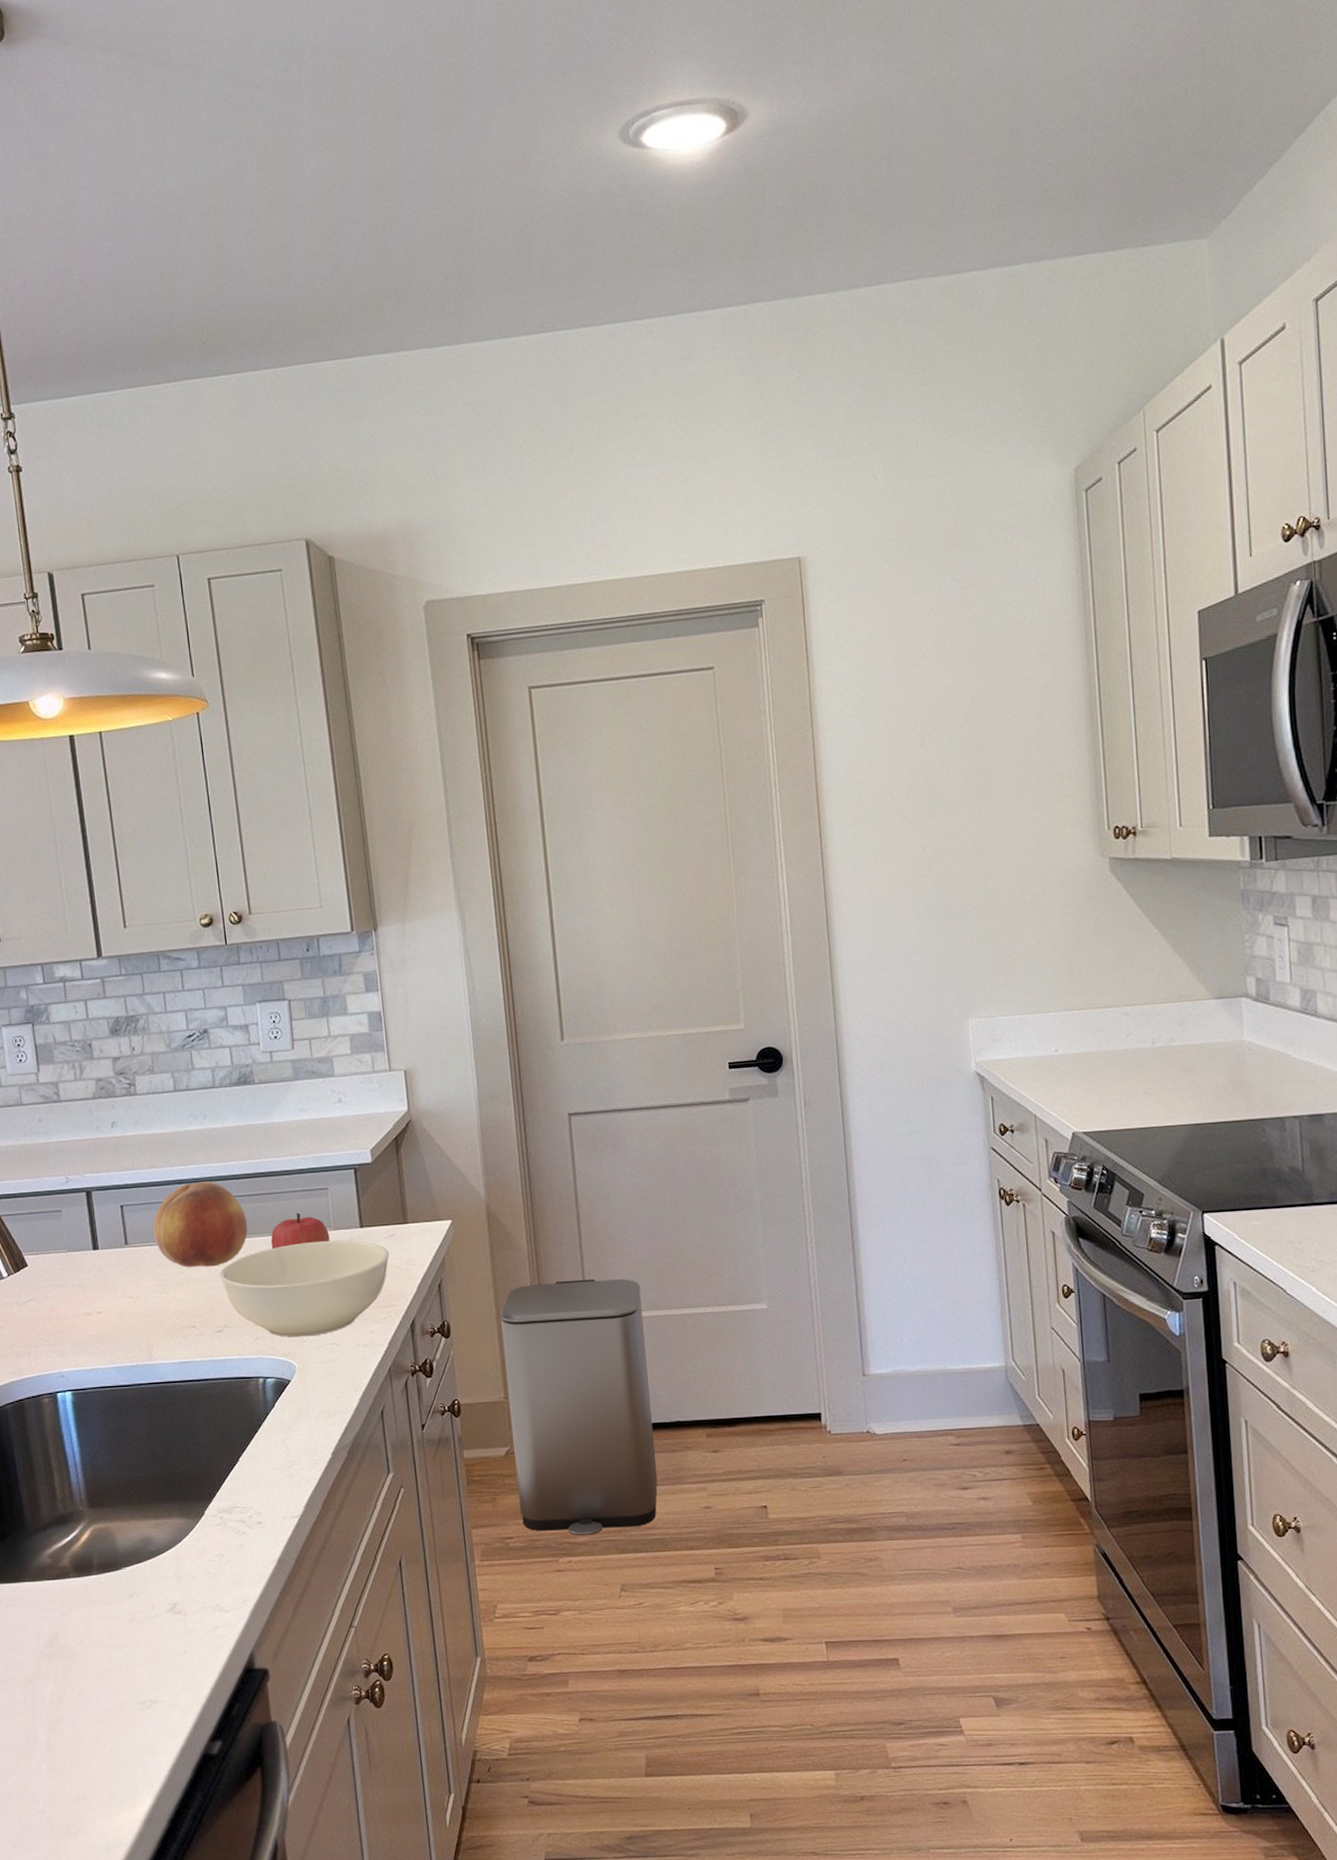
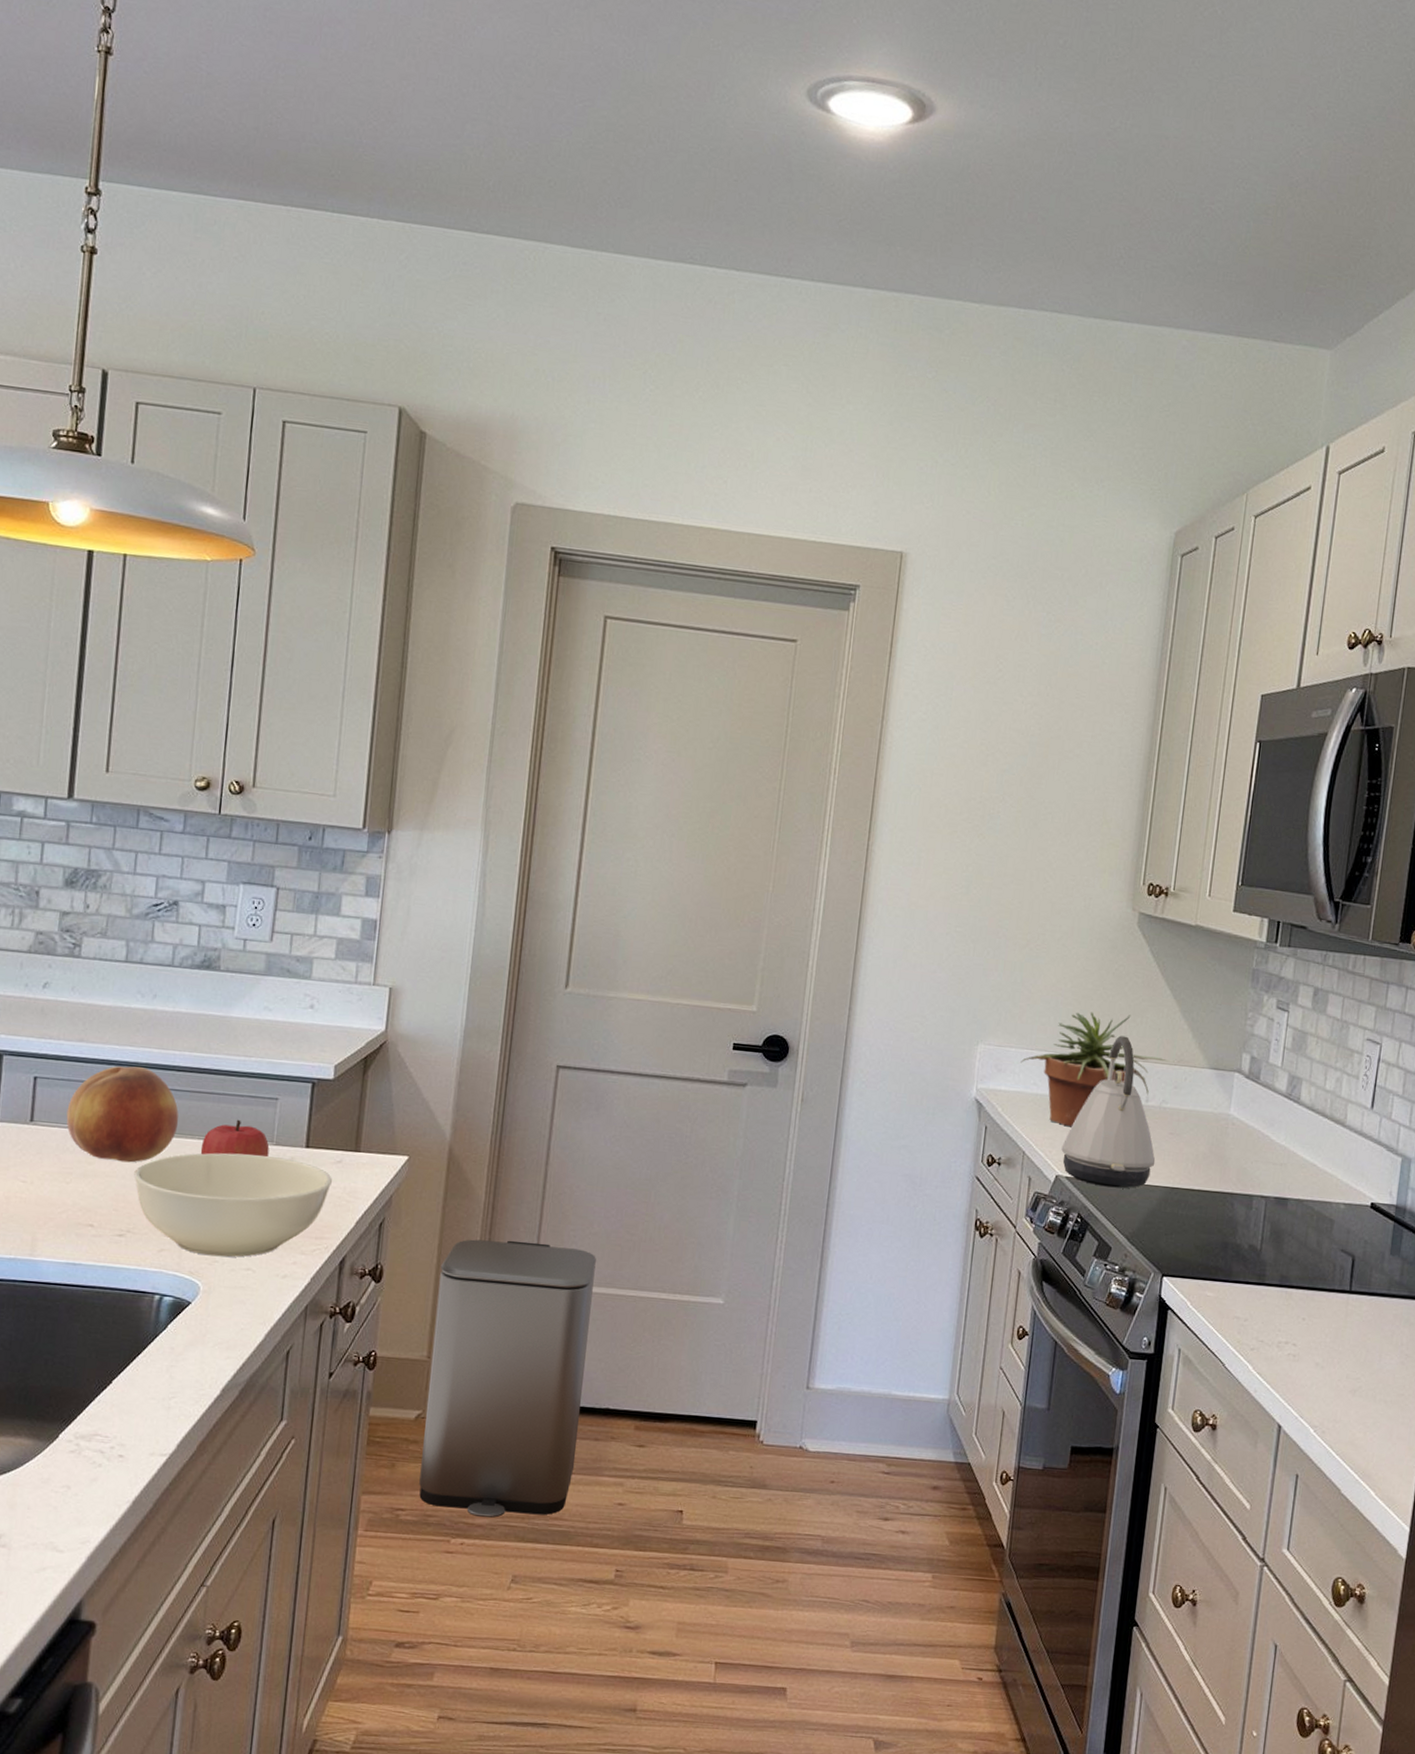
potted plant: none [1015,961,1166,1083] -> present [1021,1012,1166,1127]
kettle: none [1073,983,1174,1135] -> present [1061,1035,1156,1189]

